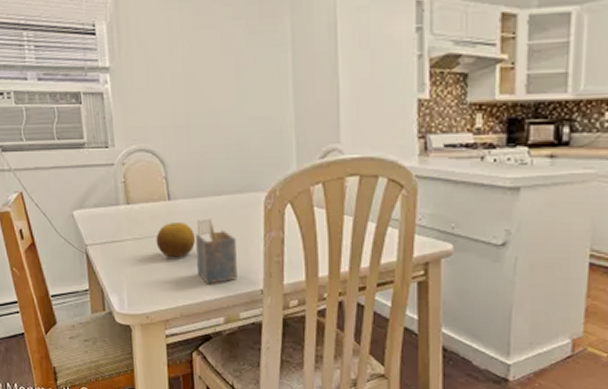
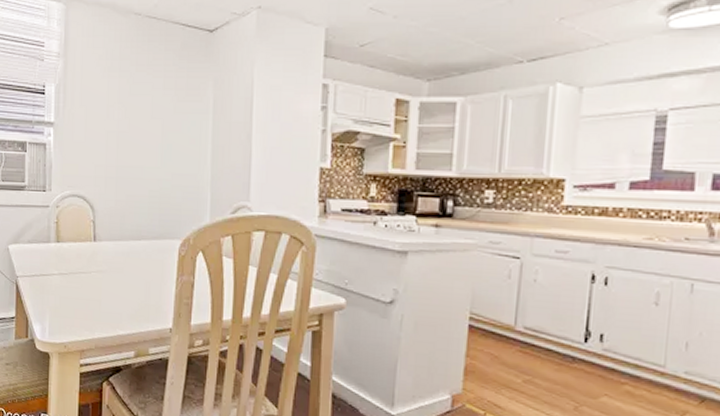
fruit: present [156,223,196,258] -> none [79,261,115,294]
napkin holder: present [196,218,238,284] -> none [114,260,151,320]

